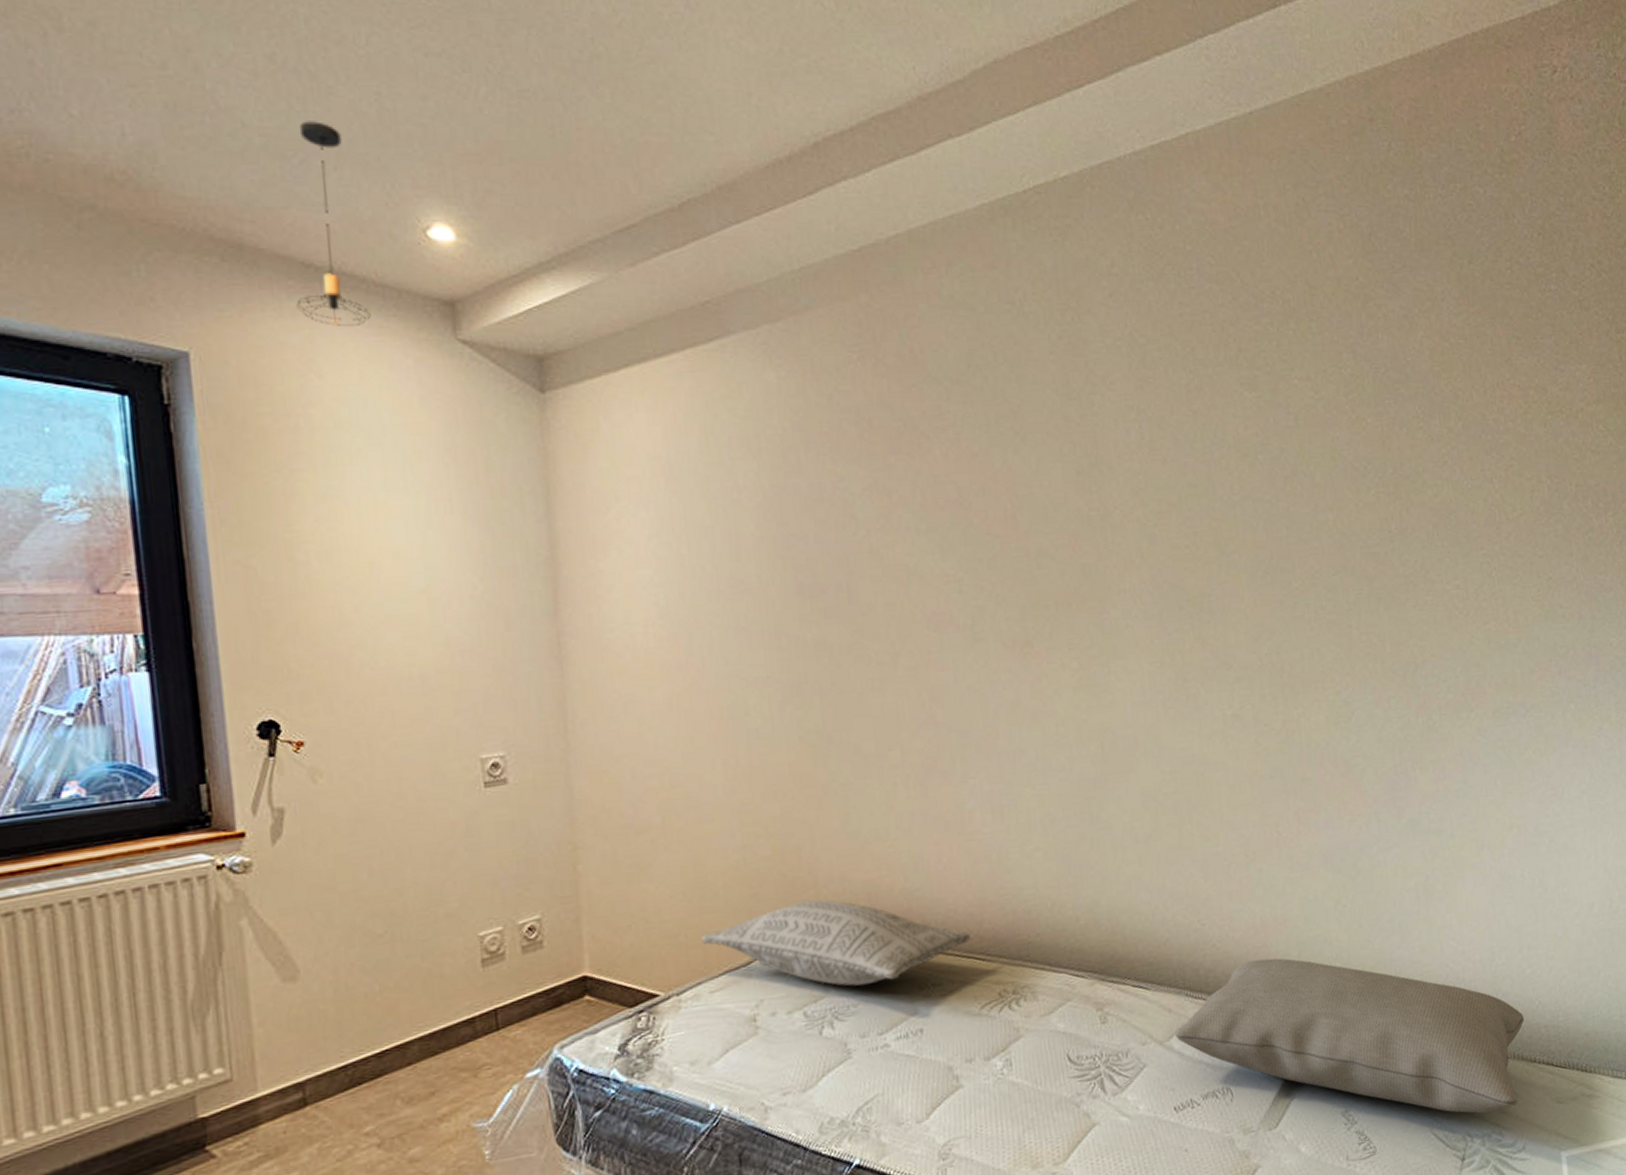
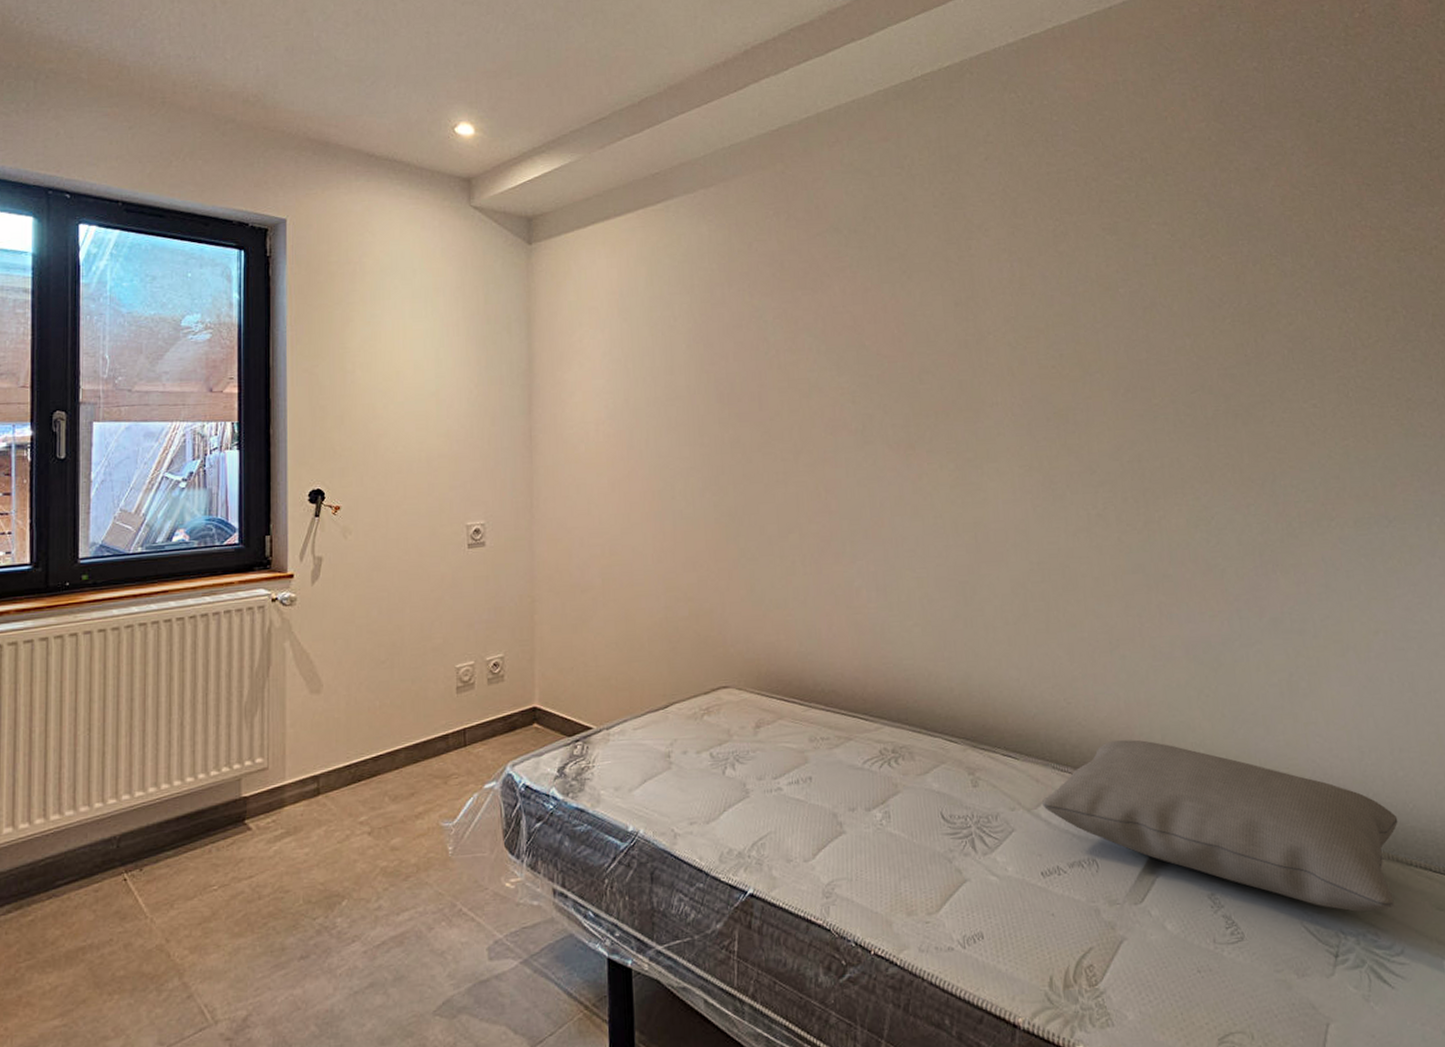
pendant light: present [296,121,371,326] -> none [361,54,411,198]
pillow: present [702,899,971,987] -> none [629,656,856,734]

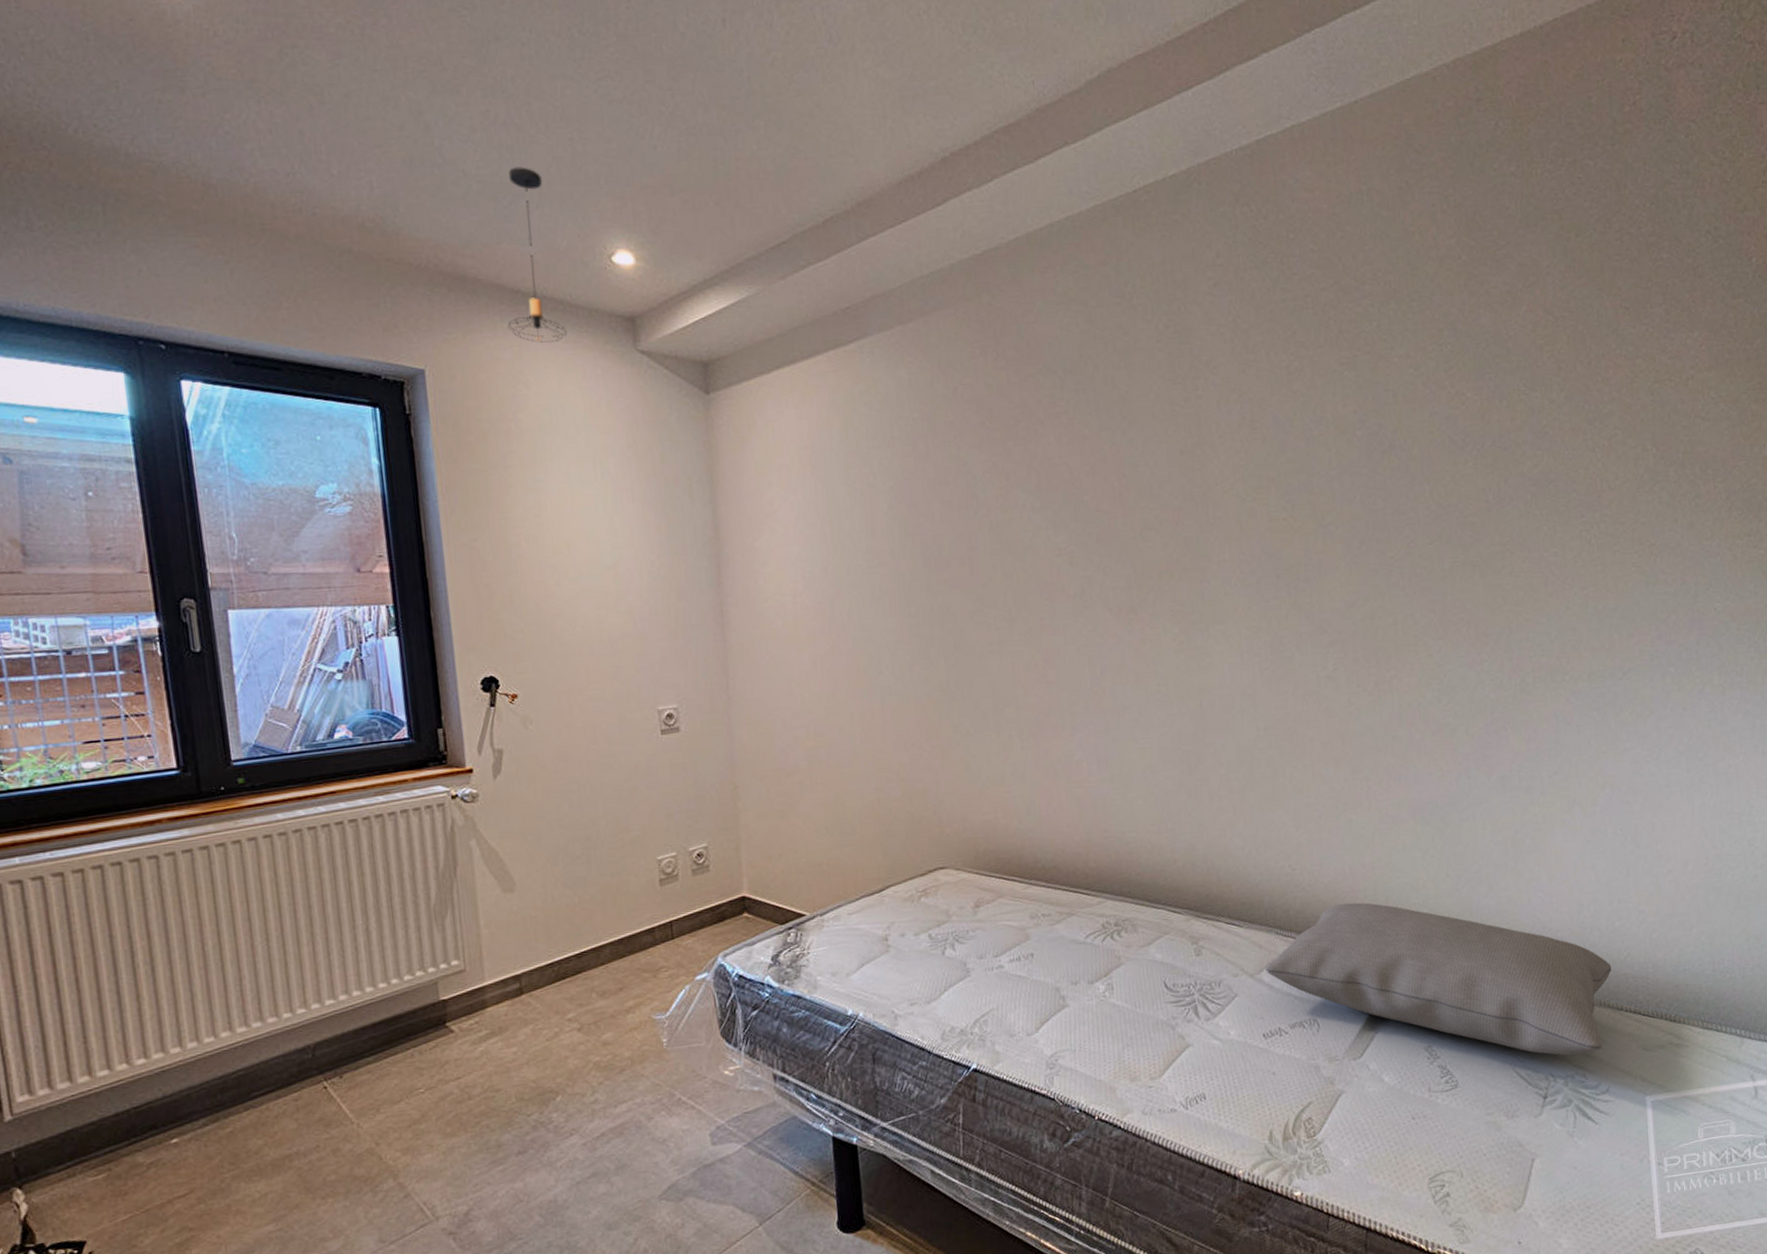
pendant light: none [361,54,411,198] -> present [507,167,567,343]

